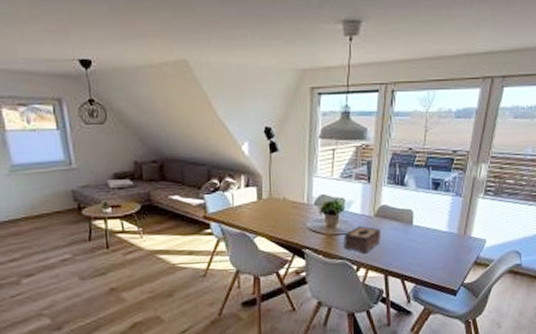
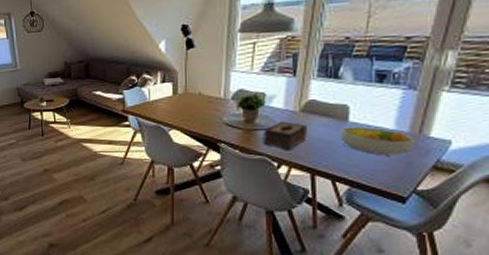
fruit bowl: none [407,229,461,255] -> present [341,127,415,156]

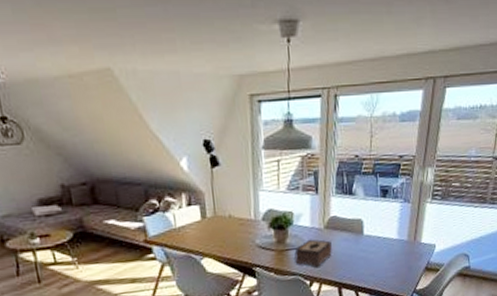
fruit bowl: present [341,127,415,156] -> none [358,238,412,263]

